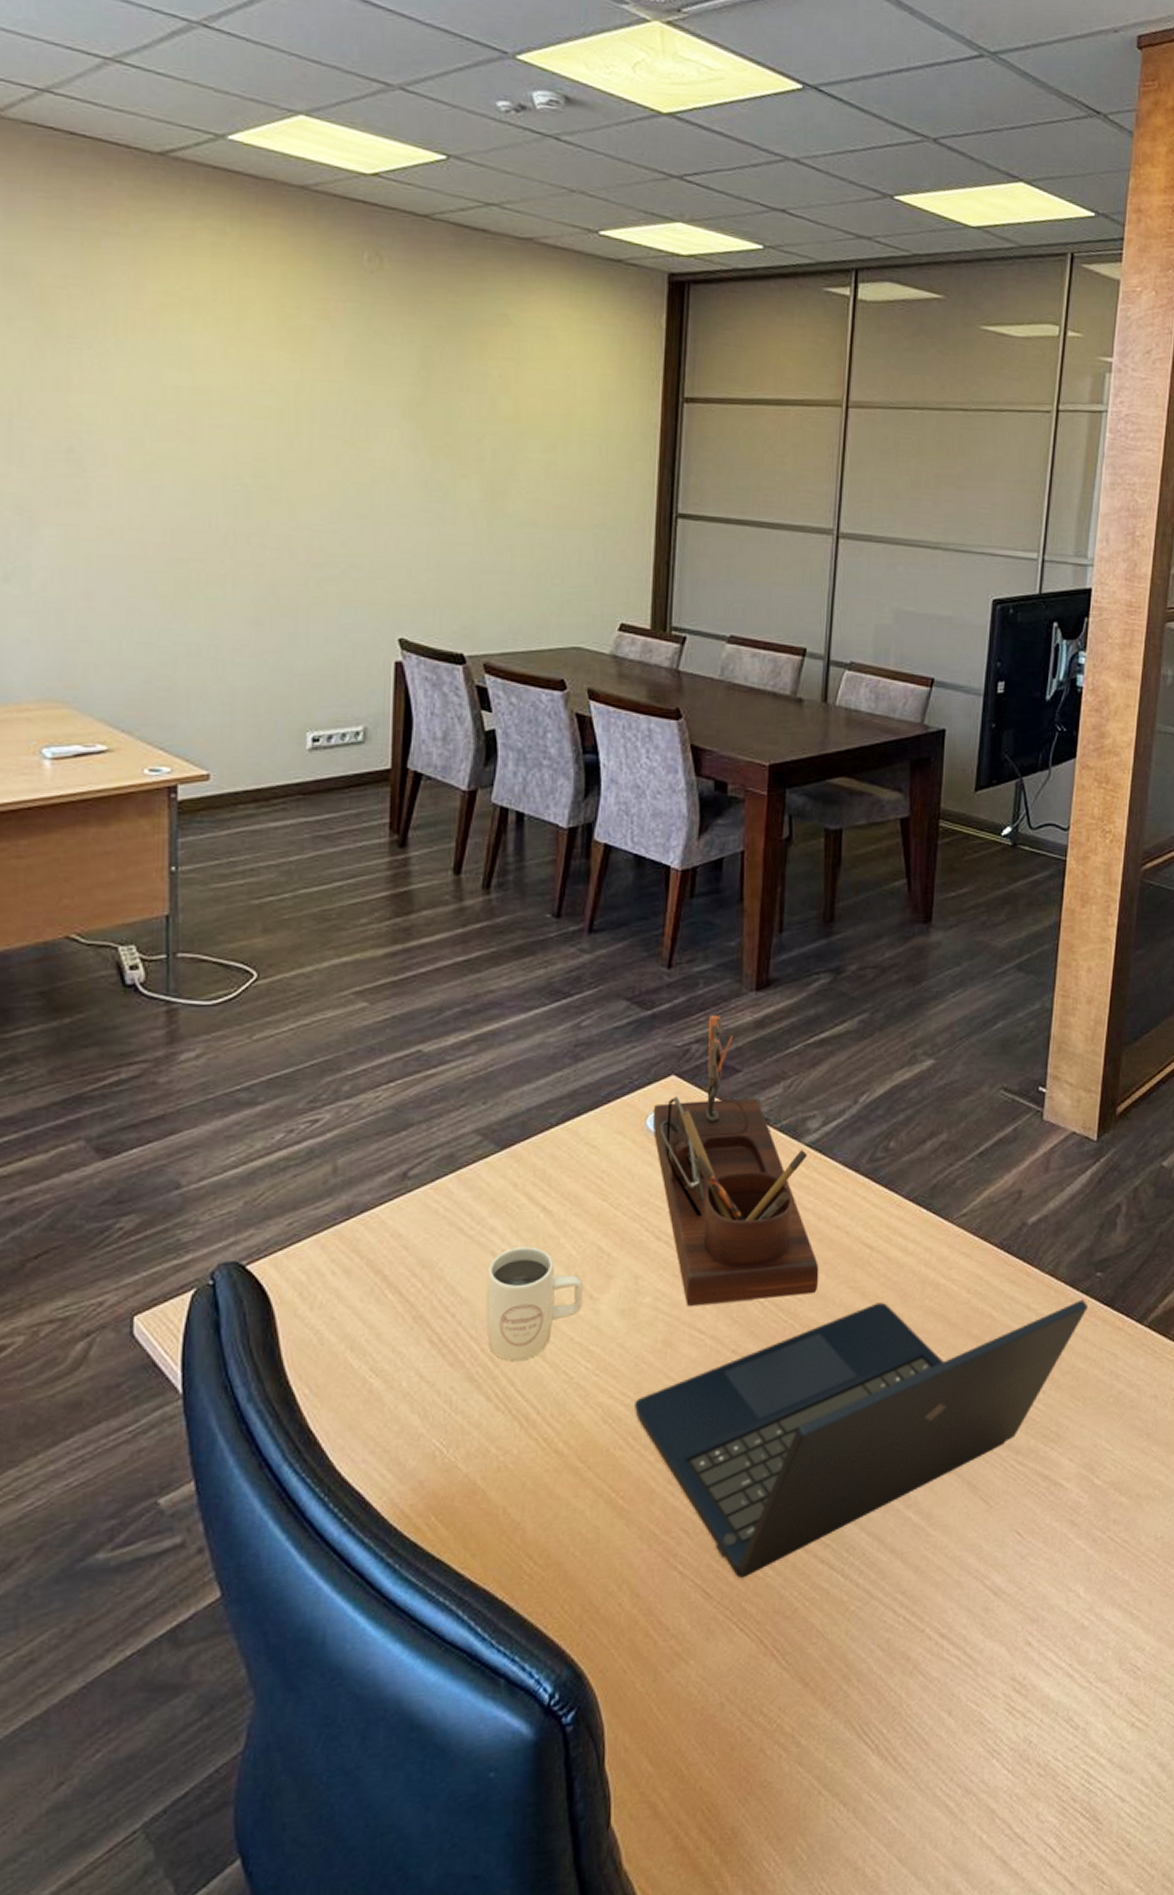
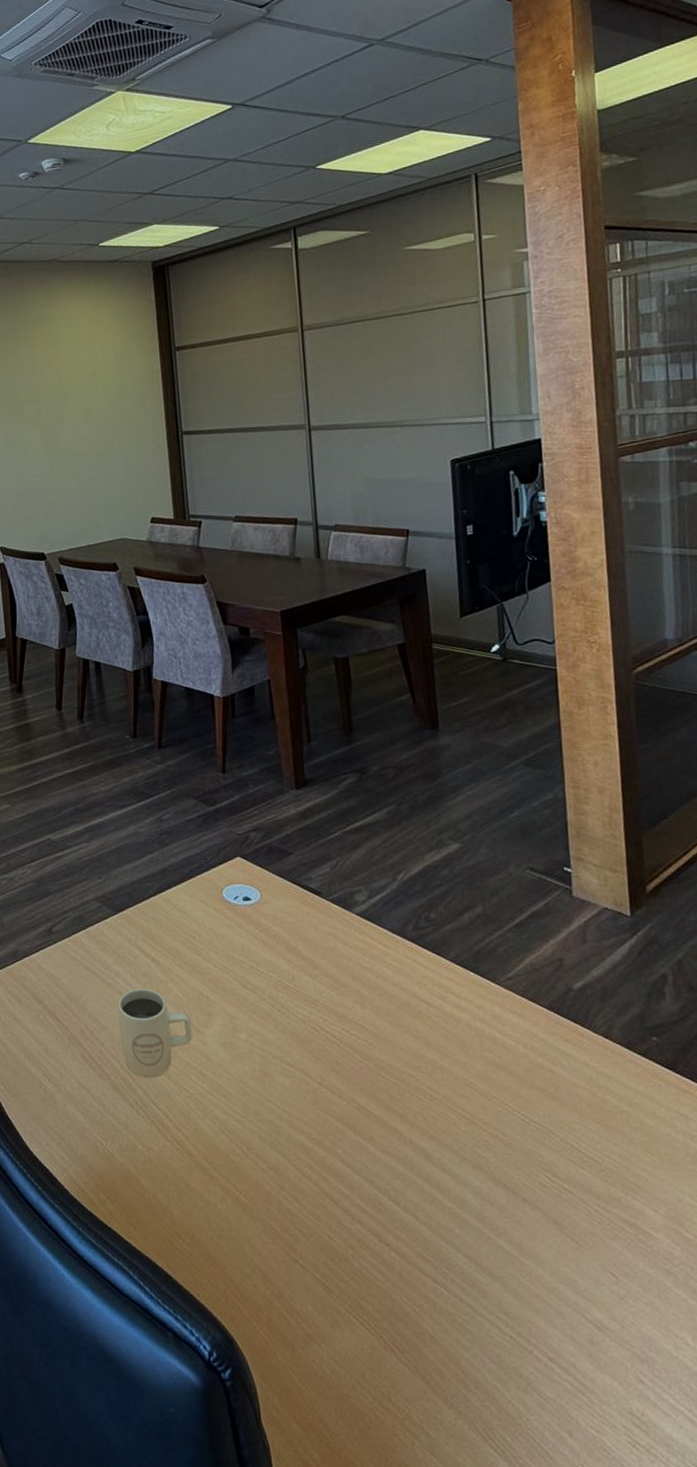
laptop: present [635,1299,1089,1579] -> none [244,1051,649,1279]
desk organizer: present [652,1014,819,1306] -> none [226,809,385,1043]

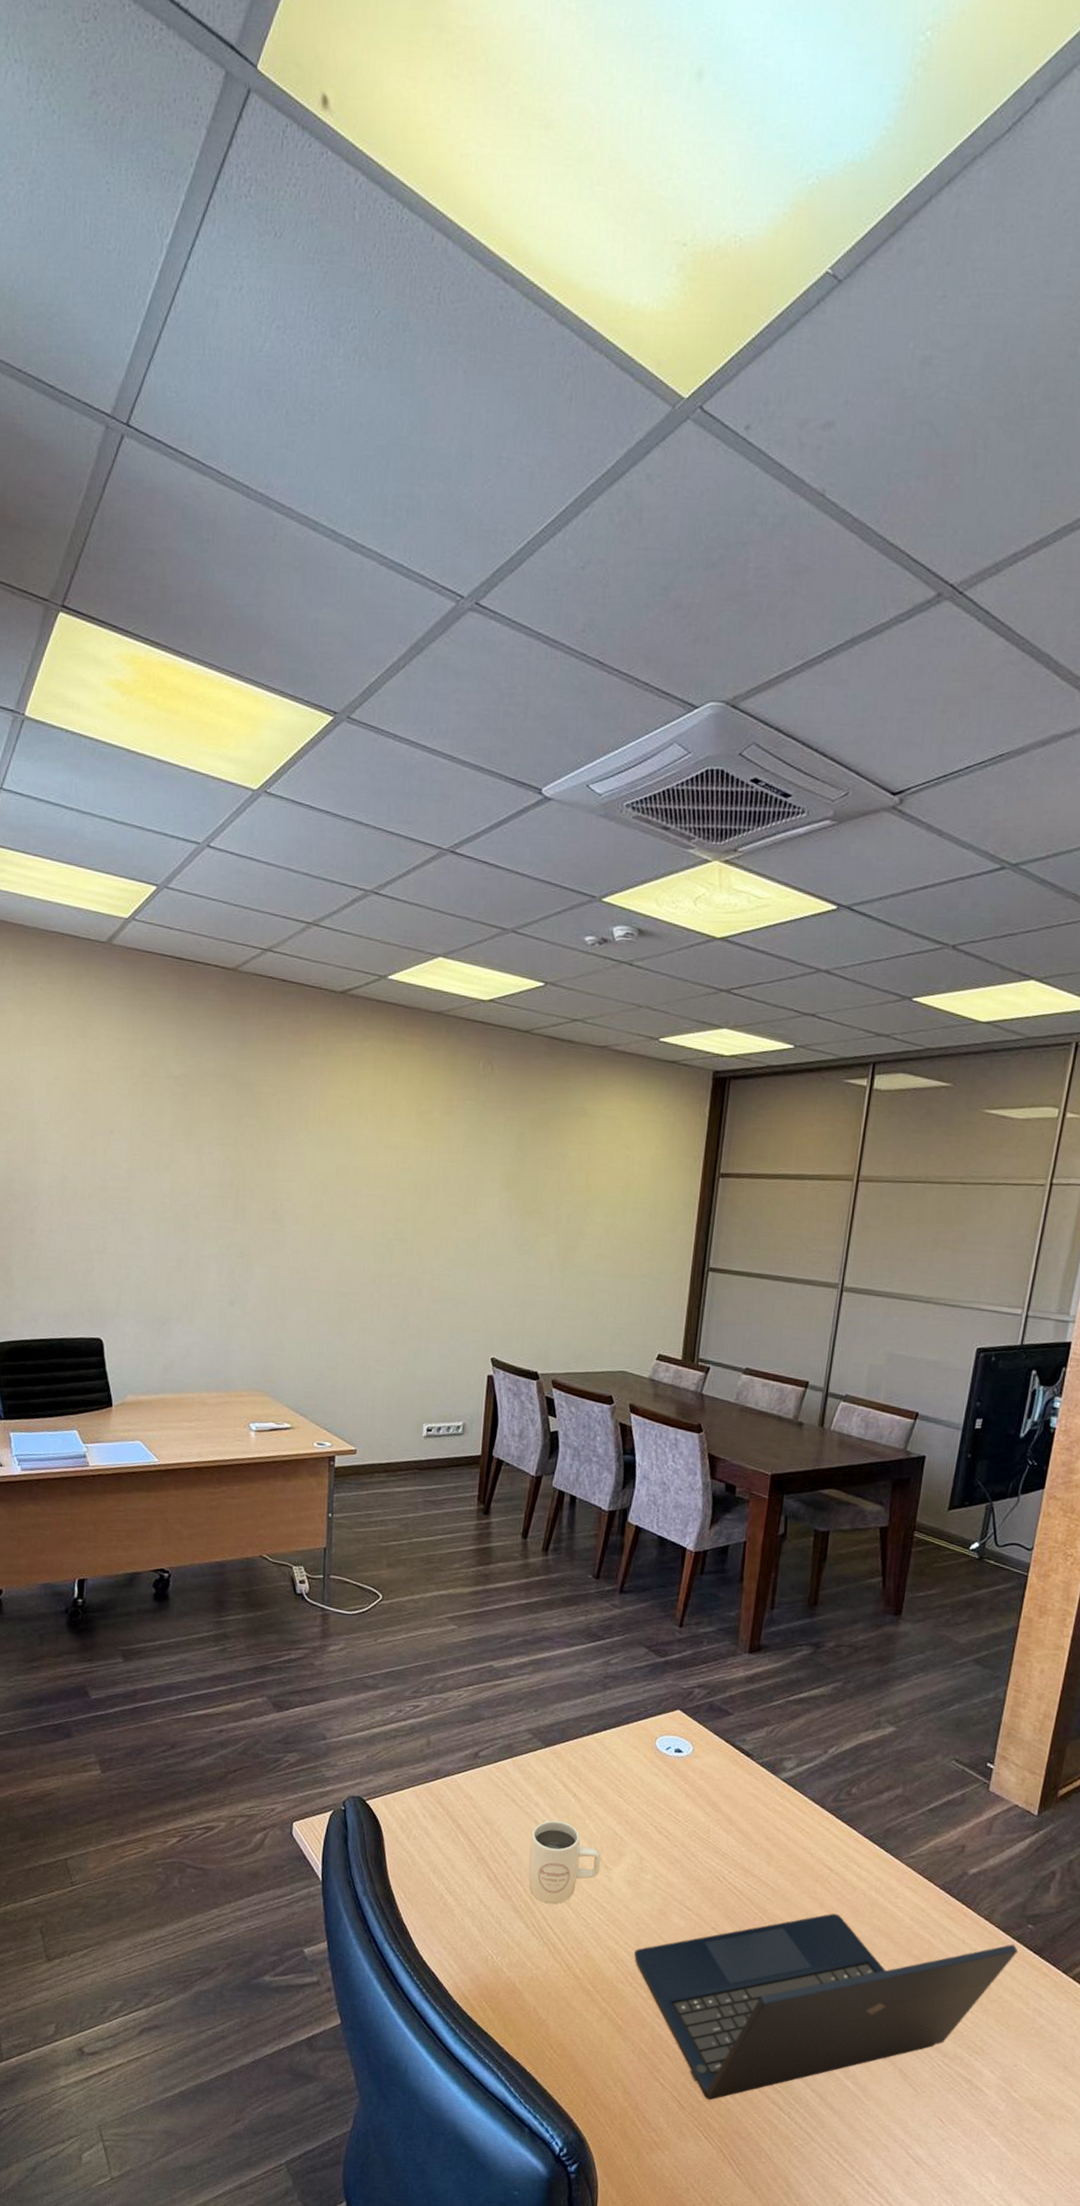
laptop: none [244,1051,649,1279] -> present [634,1913,1019,2100]

